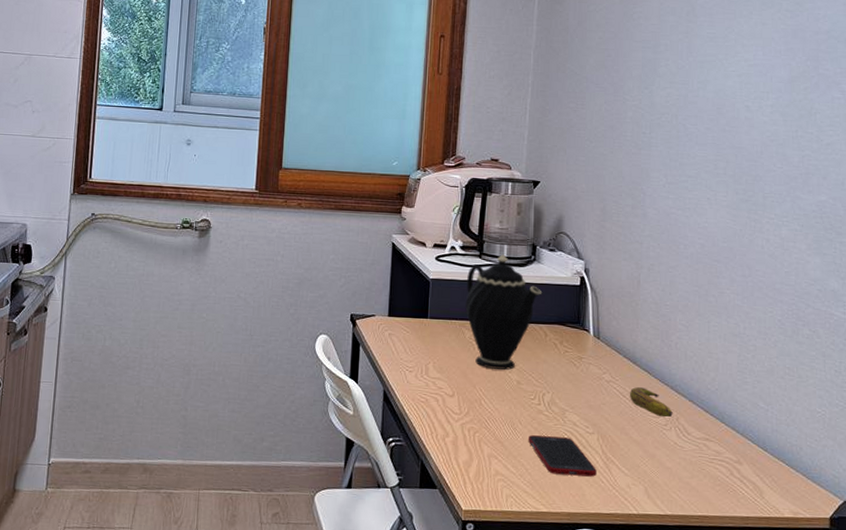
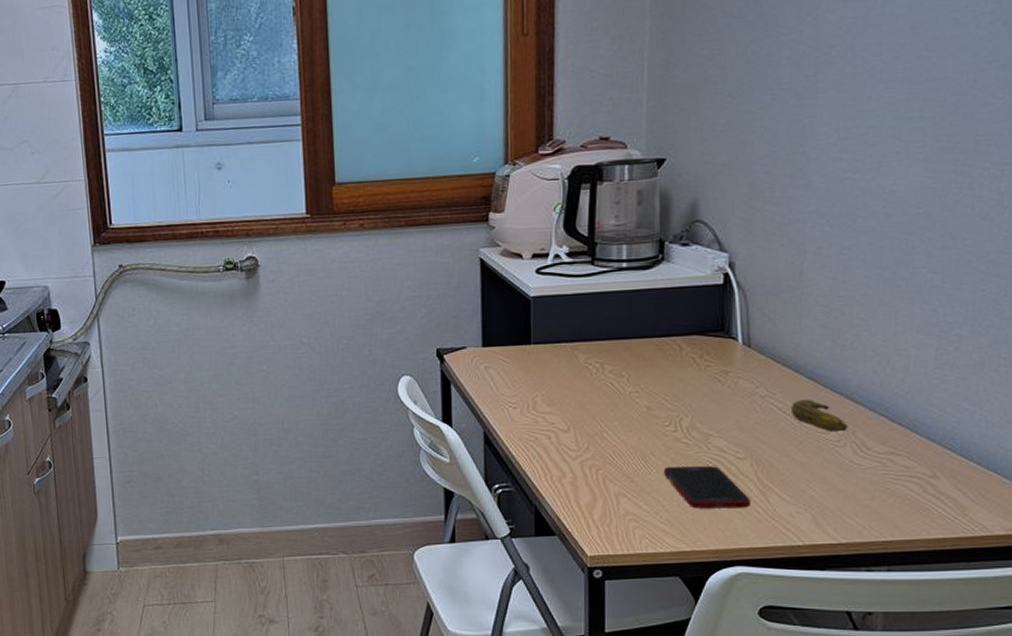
teapot: present [465,254,543,370] -> none [577,256,675,395]

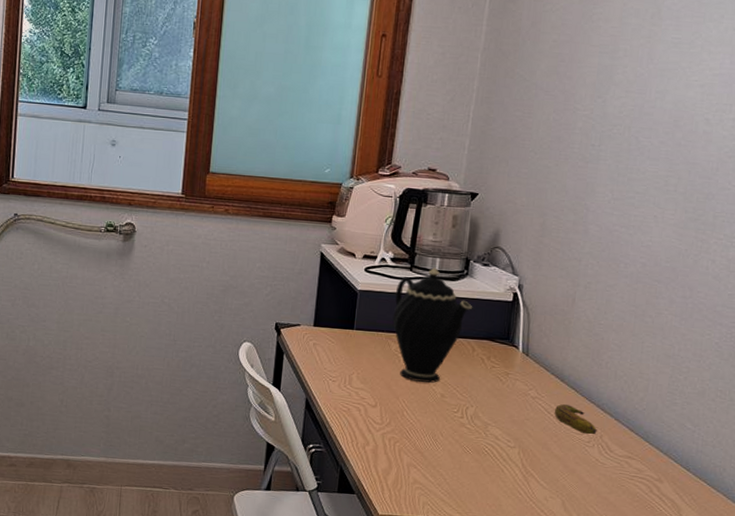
teapot: none [577,256,675,395] -> present [392,267,473,383]
cell phone: present [663,466,750,509] -> none [448,447,515,489]

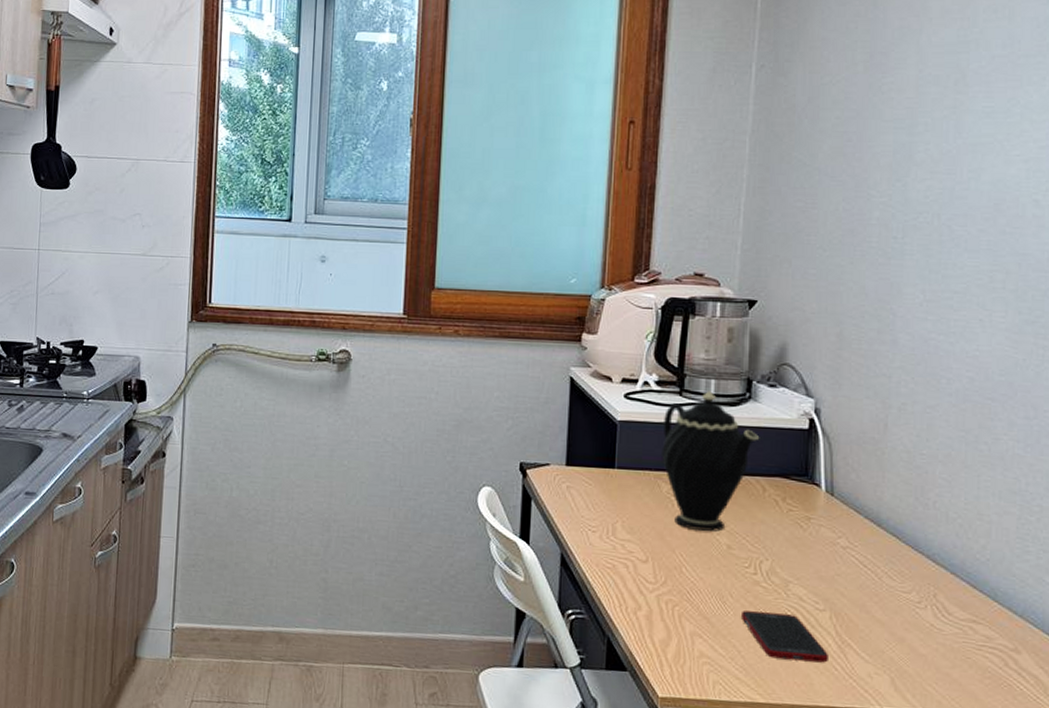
cell phone: none [448,447,515,489] -> present [740,611,828,663]
banana: present [554,404,597,435] -> none [871,555,929,594]

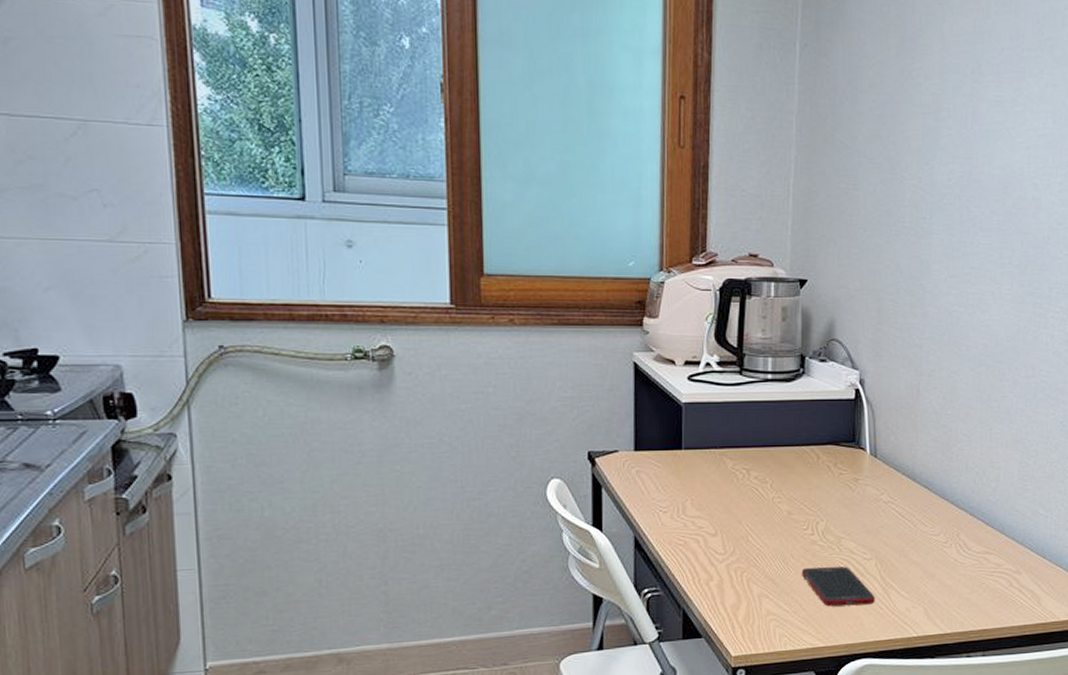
teapot: present [661,391,760,532] -> none [725,368,813,500]

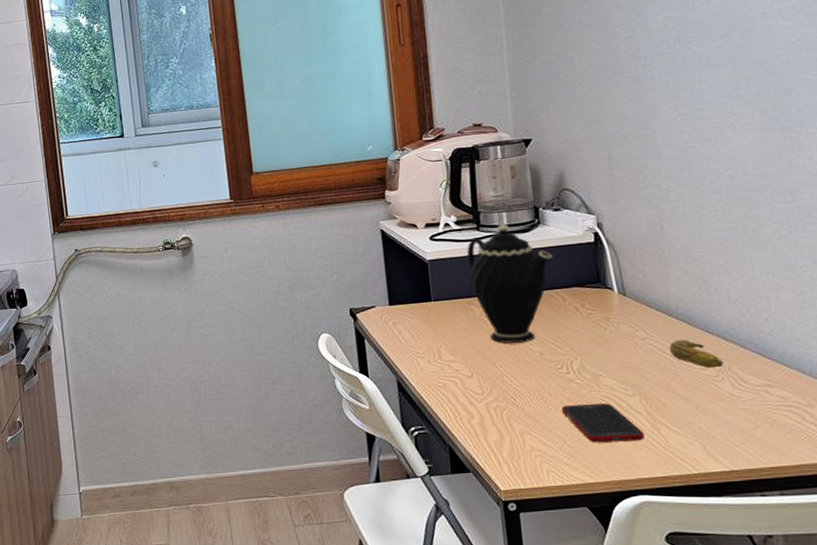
teapot: none [725,368,813,500] -> present [467,222,553,343]
banana: none [908,505,953,535] -> present [669,340,724,369]

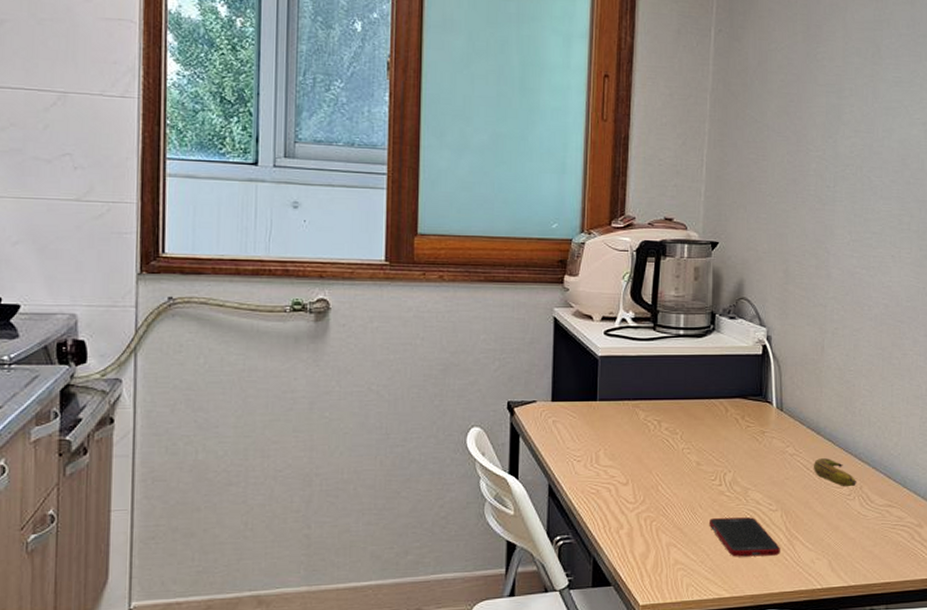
teapot: present [467,222,553,343] -> none [638,325,723,451]

